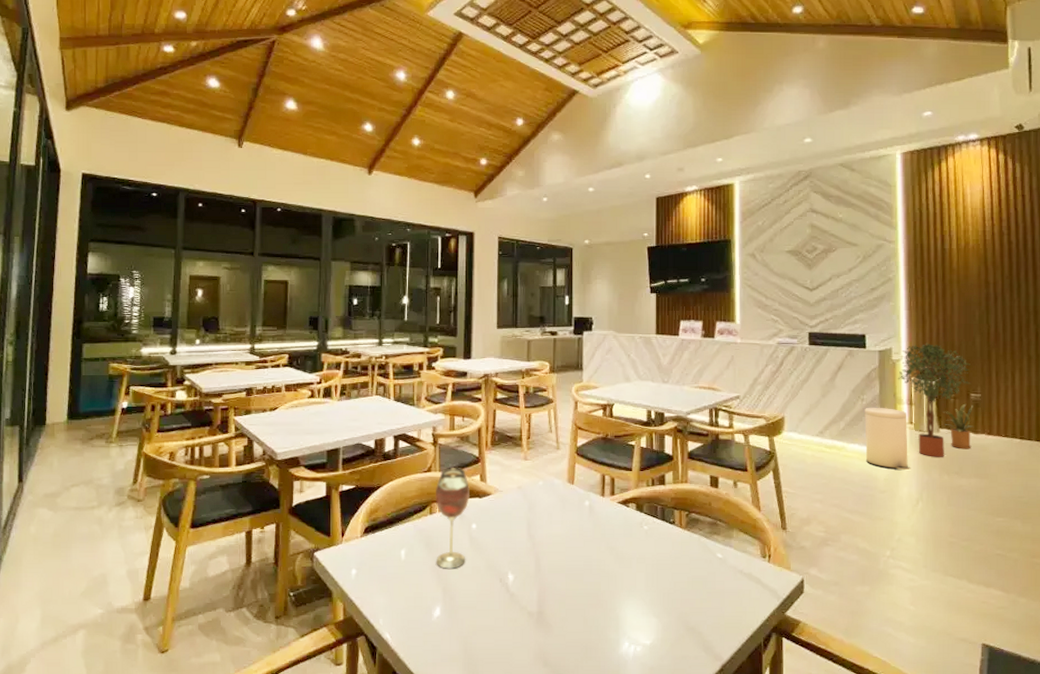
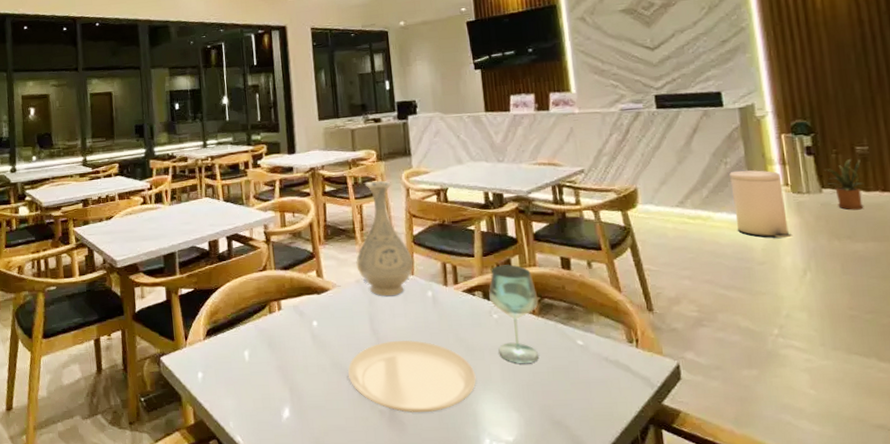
wineglass: present [435,468,471,569] -> none [272,264,310,368]
plate: none [502,547,622,615] -> present [348,340,476,413]
vase: none [520,392,576,504] -> present [356,180,414,297]
wine glass: none [641,480,686,573] -> present [488,264,539,364]
potted tree: present [898,343,971,457] -> none [765,94,855,221]

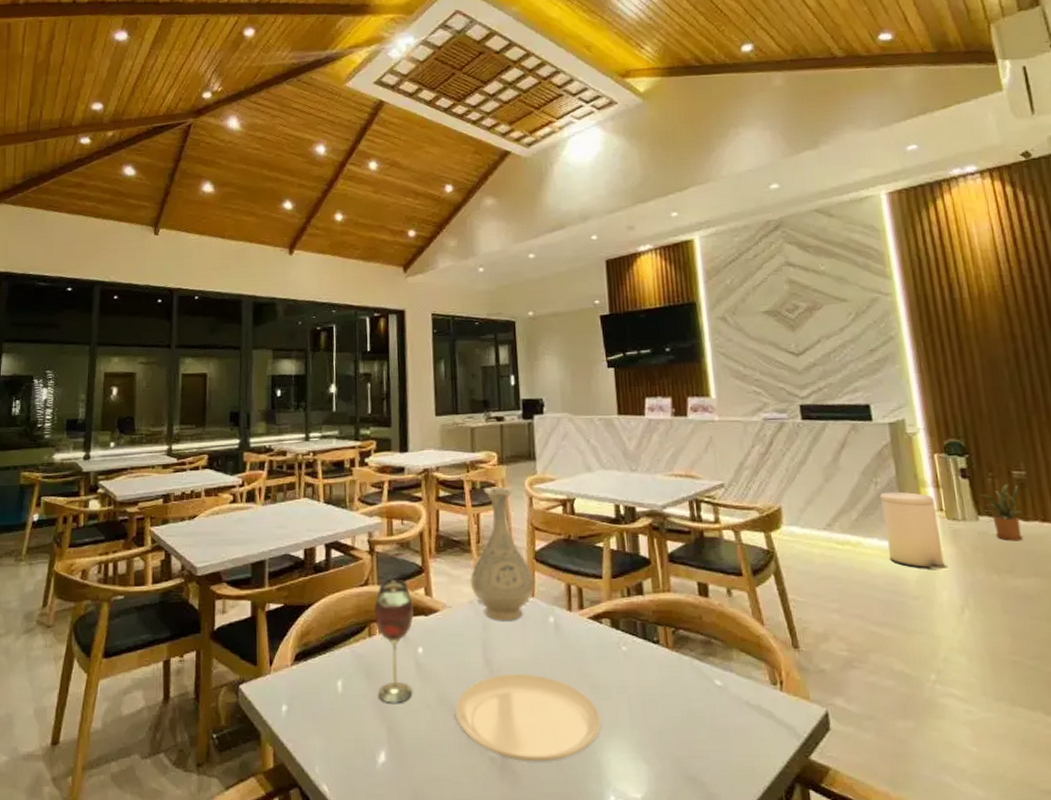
wineglass: none [272,264,310,368] -> present [374,580,415,703]
wine glass: present [488,264,539,364] -> none [617,589,673,706]

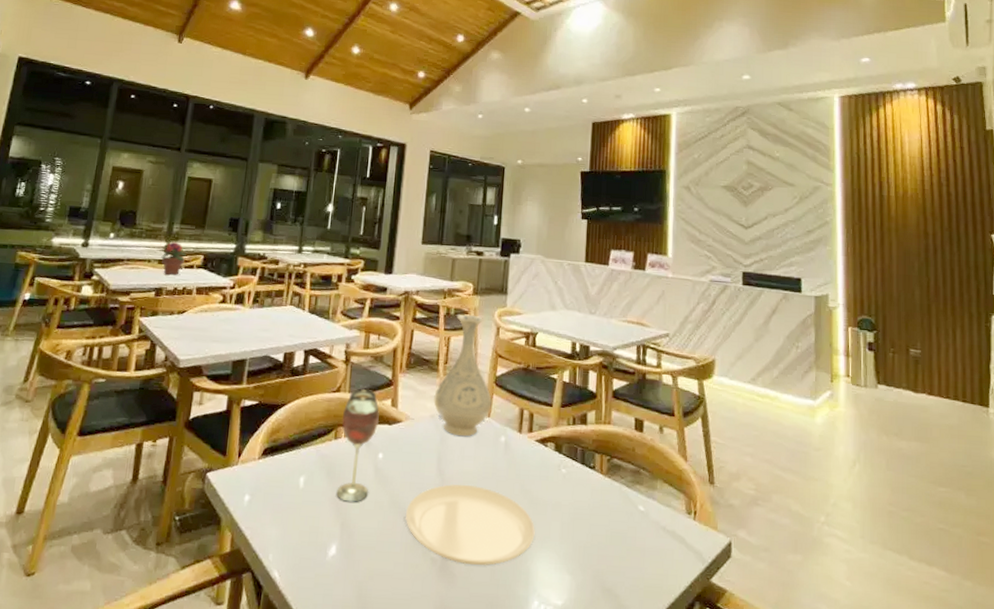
potted flower: none [165,443,190,480] -> present [161,241,186,276]
pedal bin: present [880,491,948,569] -> none [799,355,847,427]
house plant: present [981,483,1023,541] -> none [882,359,914,409]

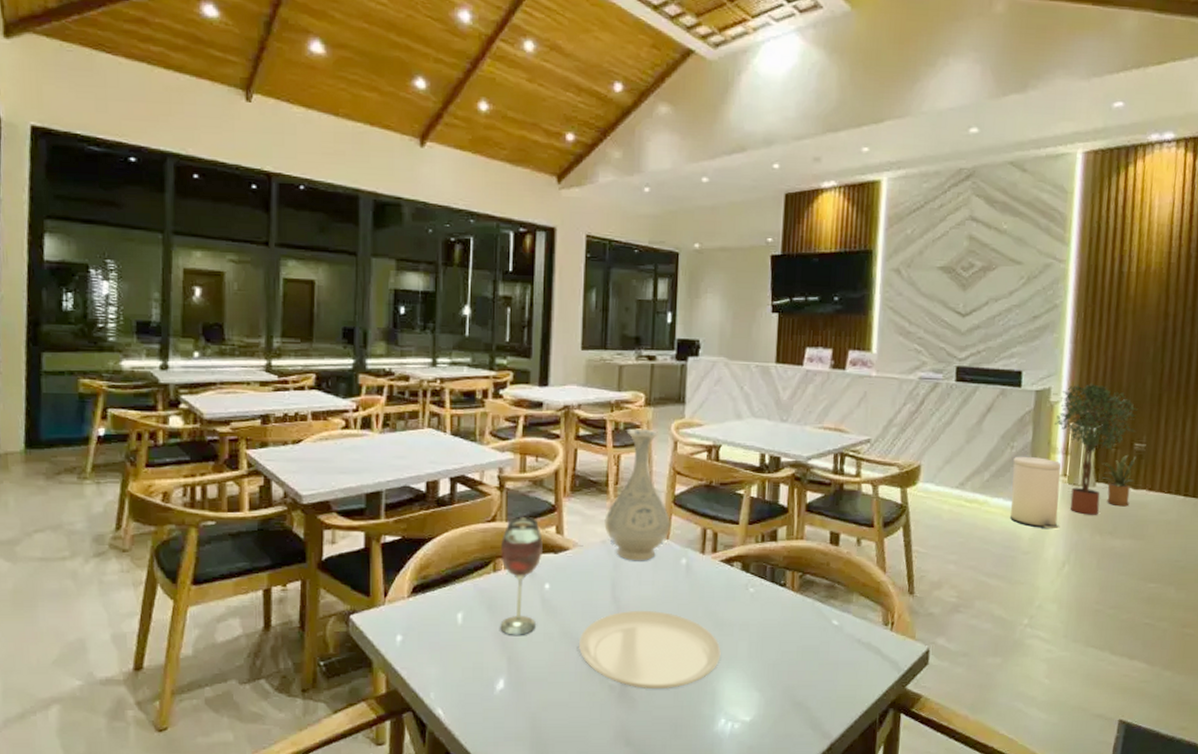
potted flower: present [161,241,186,276] -> none [262,359,294,400]
pedal bin: none [799,355,847,427] -> present [1010,456,1061,528]
potted tree: none [834,291,911,416] -> present [1055,383,1138,515]
house plant: none [882,359,914,409] -> present [1102,454,1136,507]

